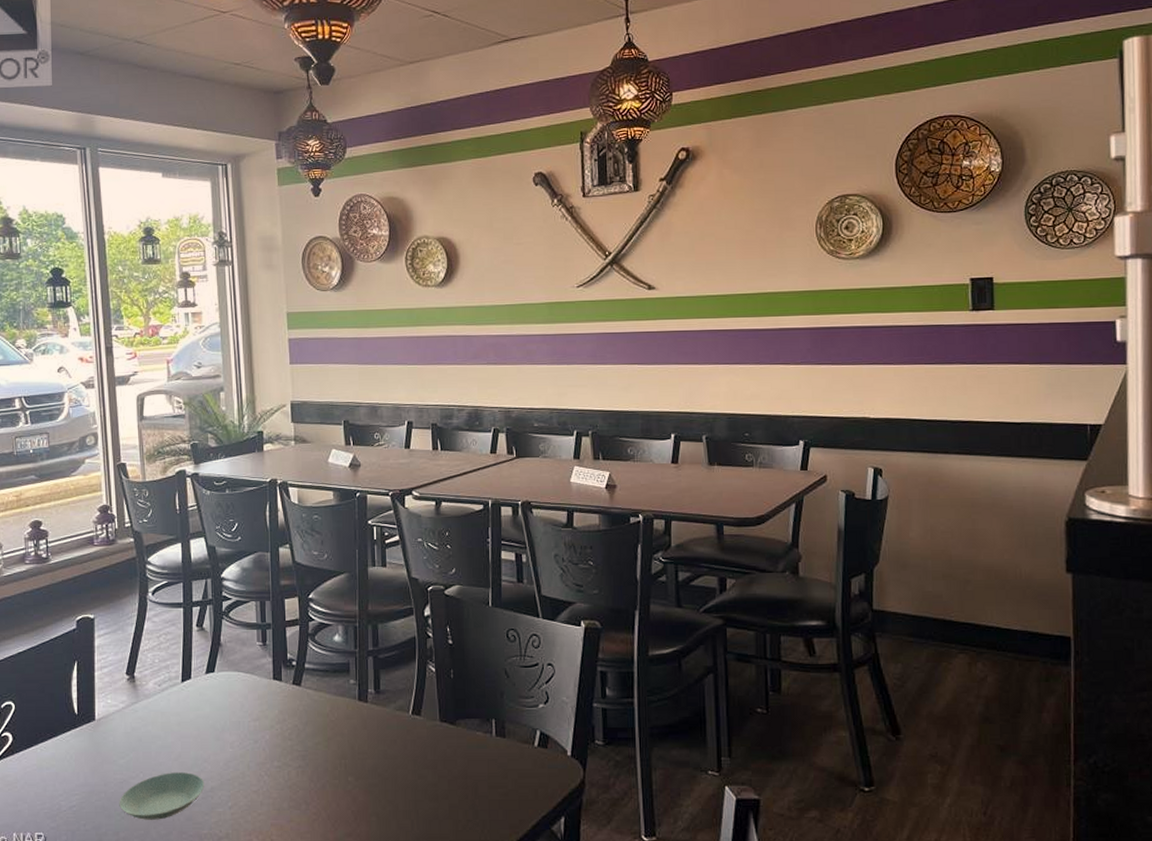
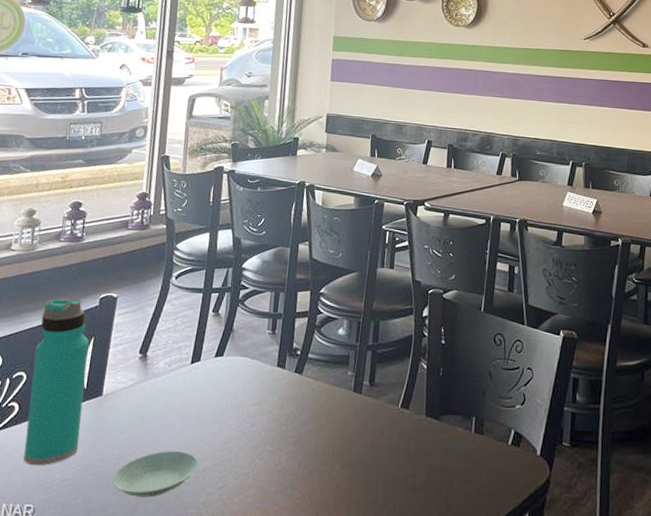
water bottle: none [19,624,80,794] -> present [23,299,89,466]

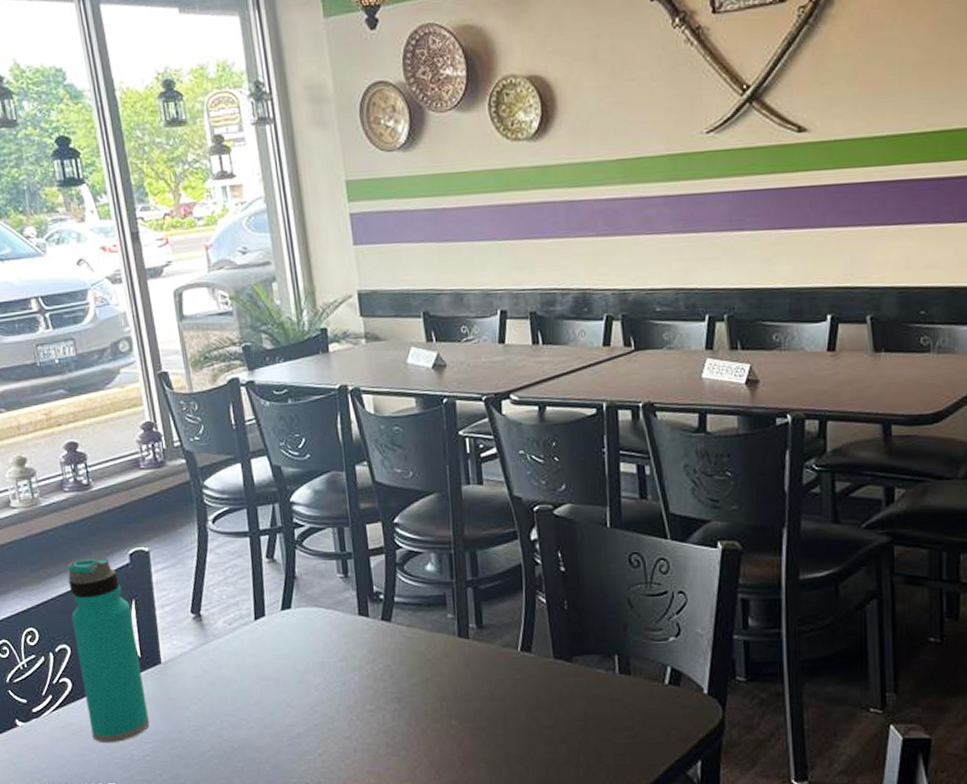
saucer: present [112,451,199,498] -> none [196,718,290,769]

